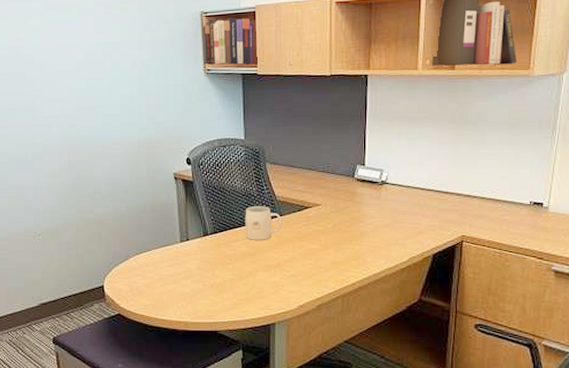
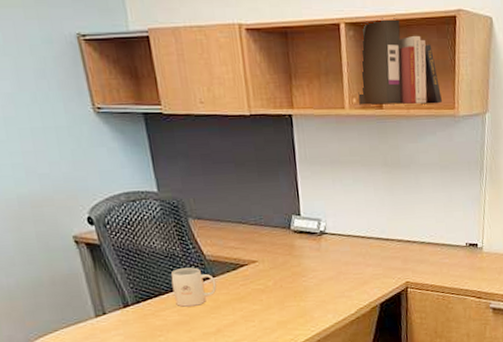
books: present [202,17,258,65] -> none [81,43,161,103]

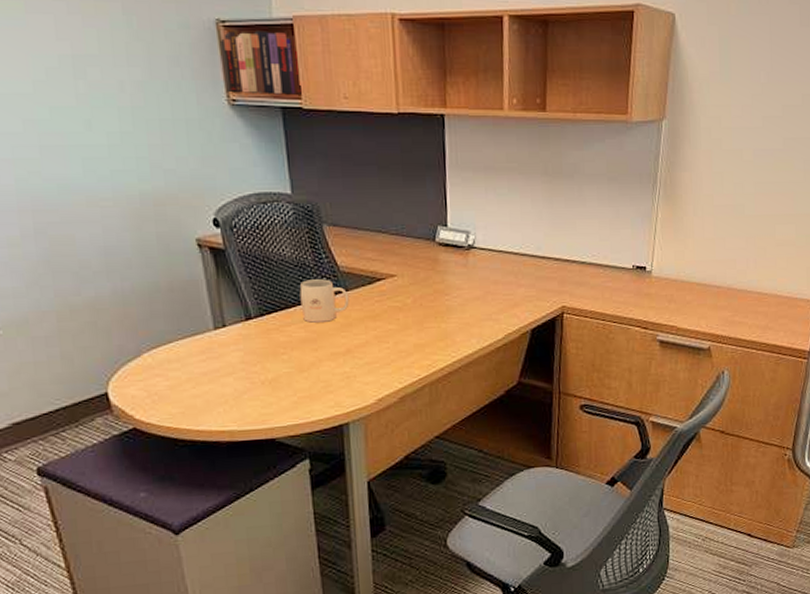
books: none [81,43,161,103] -> present [219,30,302,96]
binder: present [358,18,402,105] -> none [519,11,571,107]
books: present [397,35,442,105] -> none [562,31,613,108]

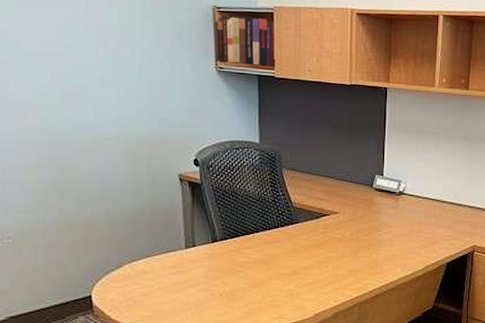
mug: present [299,279,349,324] -> none [258,212,299,249]

